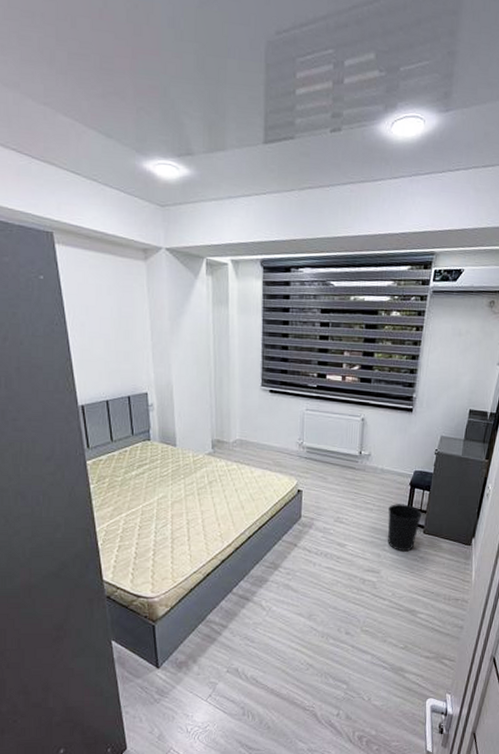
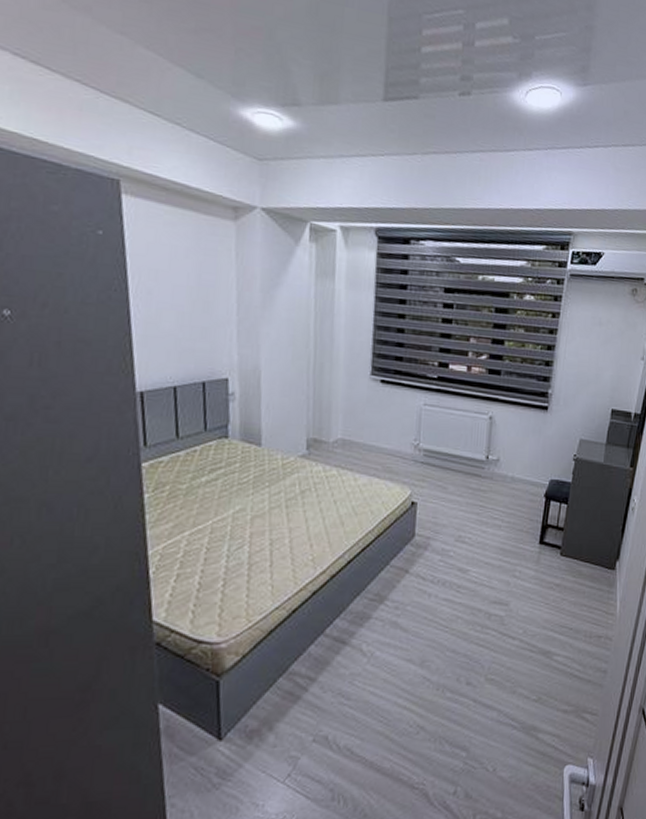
wastebasket: present [387,504,423,552] -> none [518,519,559,578]

